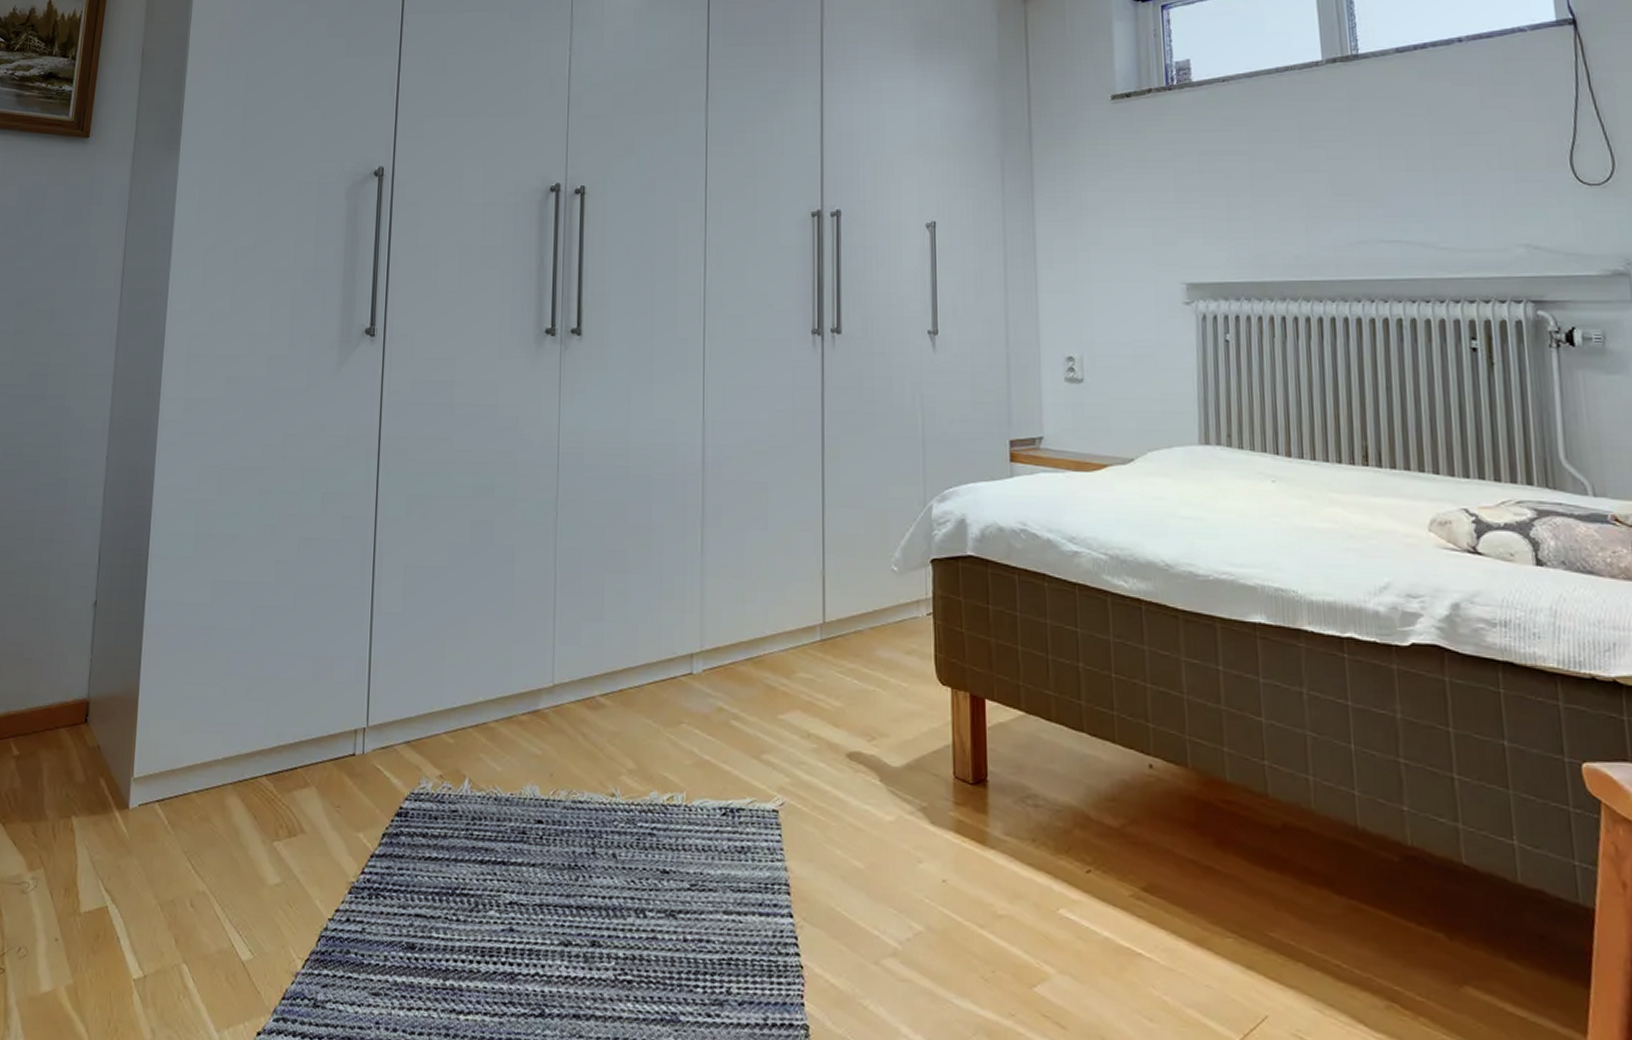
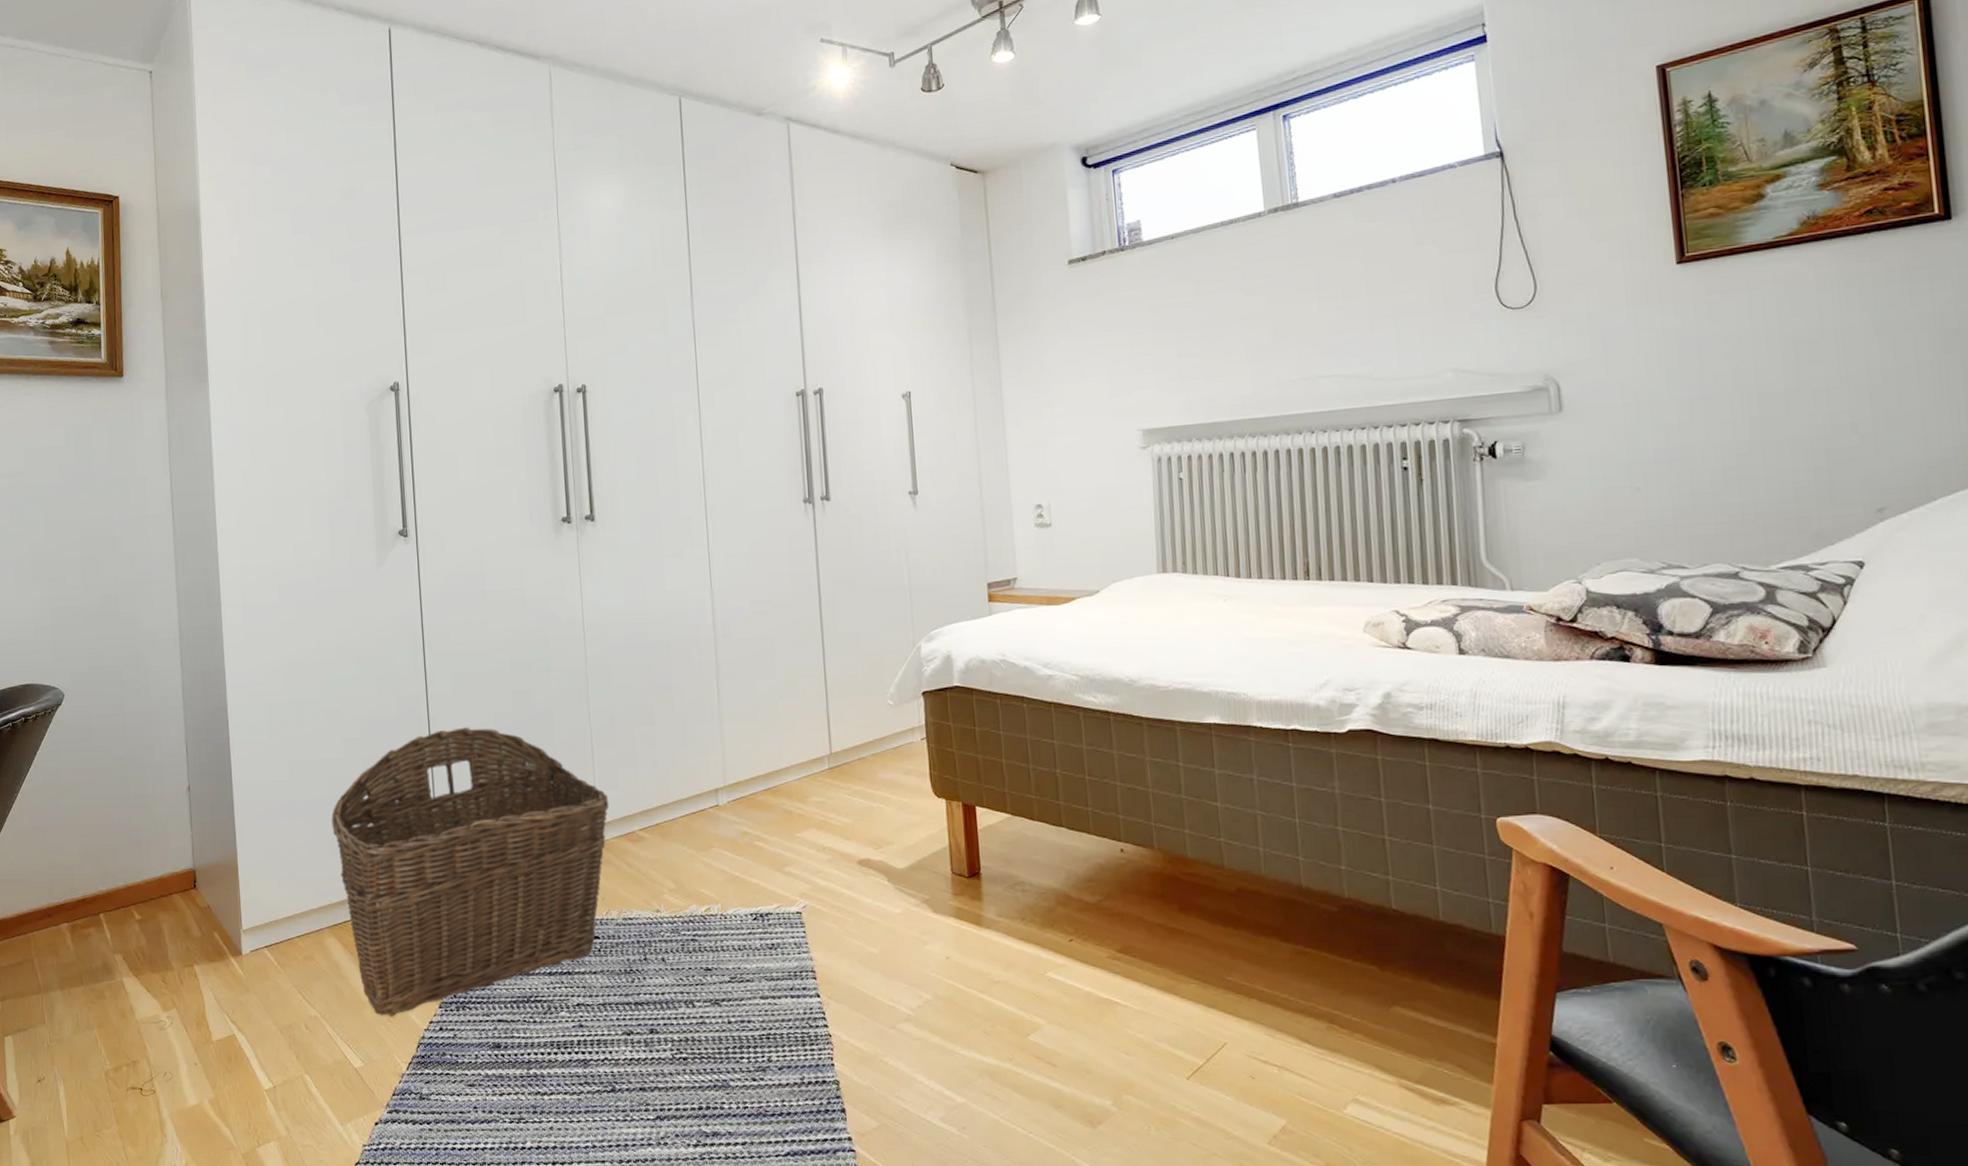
wicker basket: none [251,558,569,901] -> present [331,727,610,1017]

